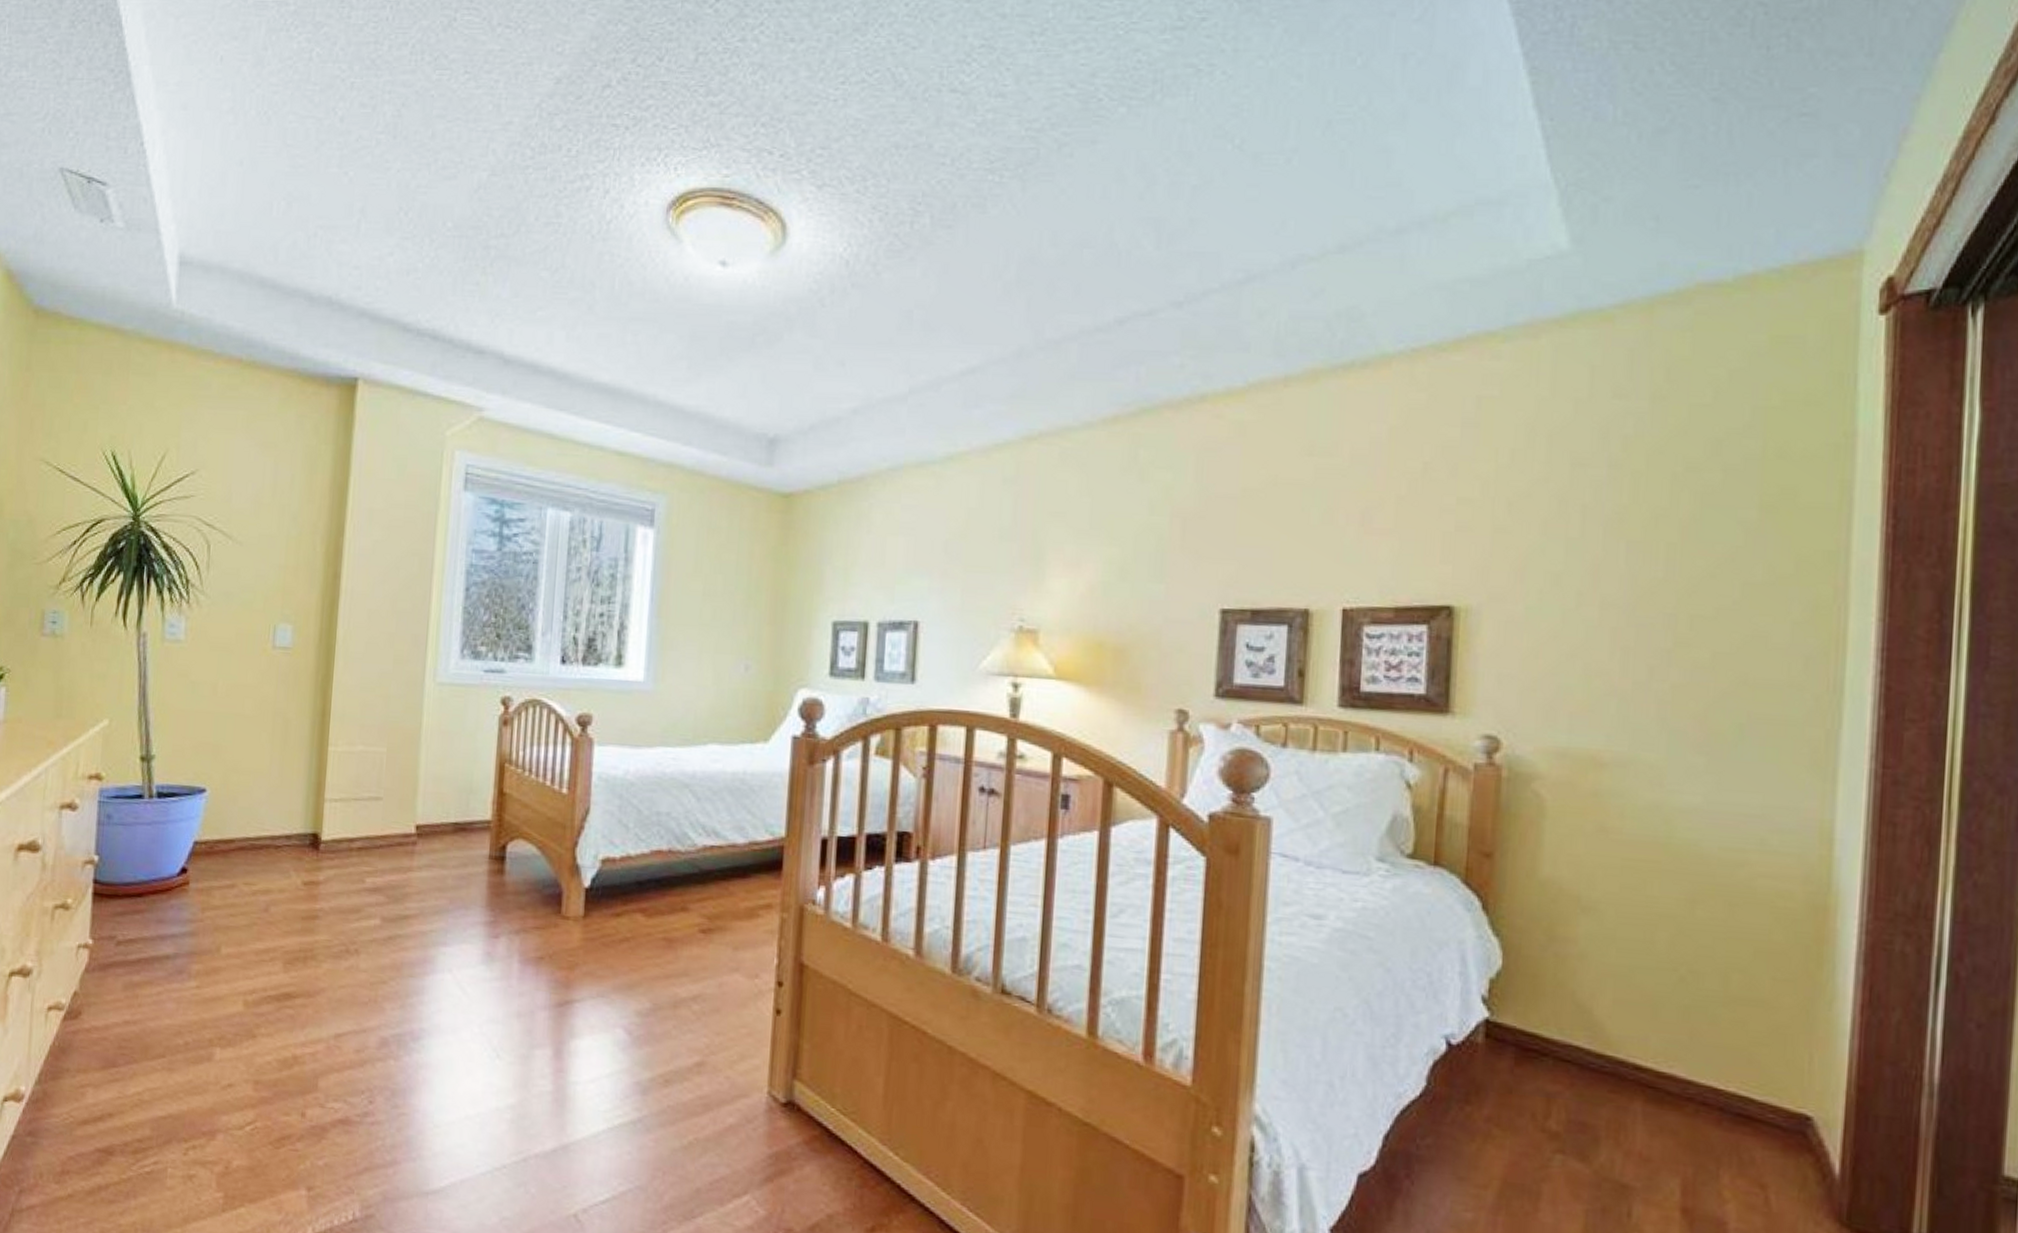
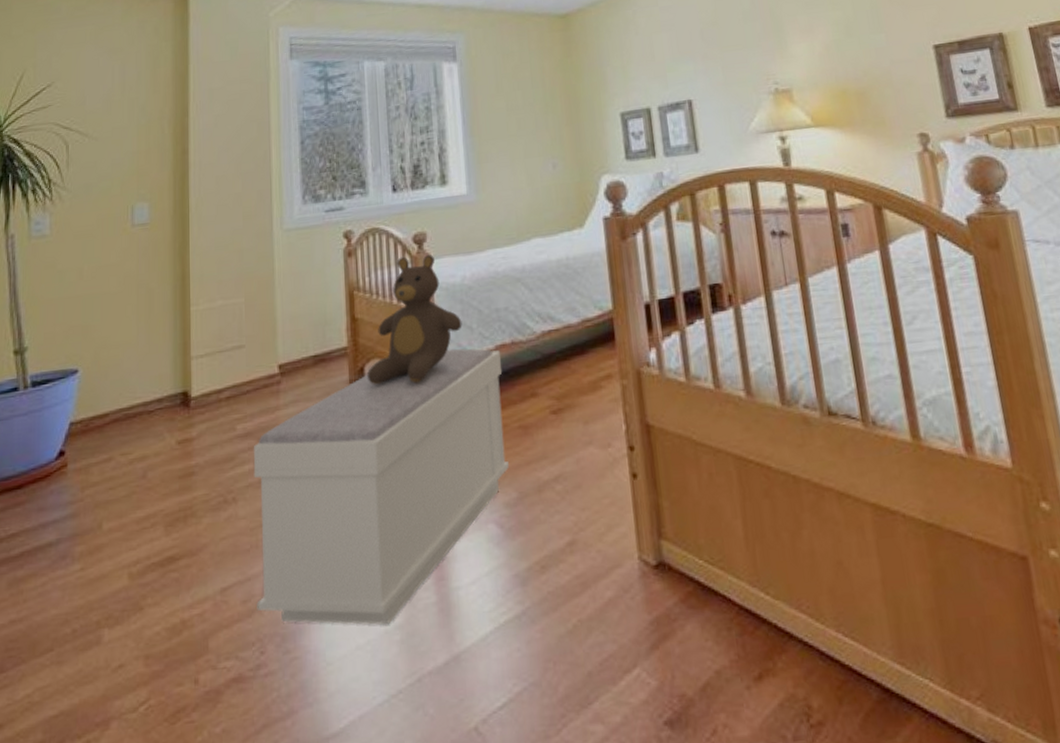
bench: none [369,844,656,1103] -> present [253,348,509,625]
teddy bear: none [509,736,618,872] -> present [367,255,462,385]

